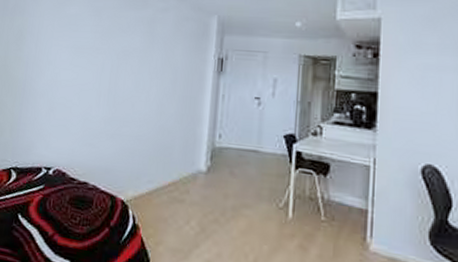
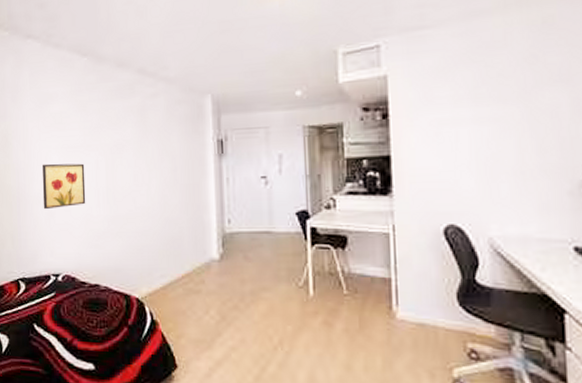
wall art: none [45,60,91,104] -> present [42,163,86,210]

